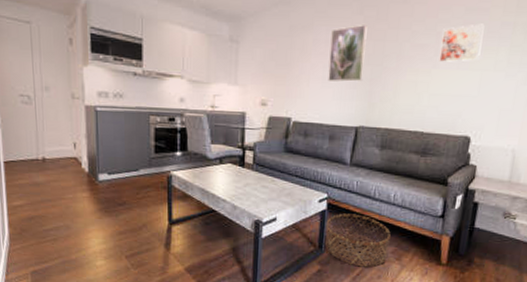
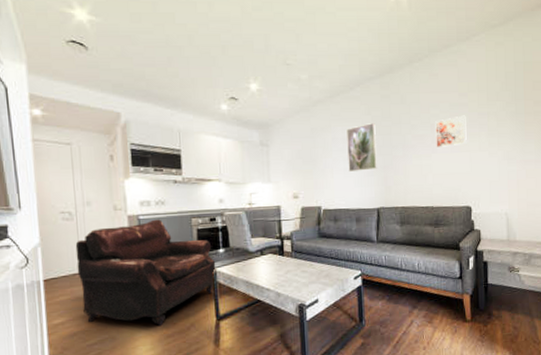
leather: none [33,112,172,223] -> present [75,219,216,327]
basket: present [326,213,391,267] -> none [363,285,421,335]

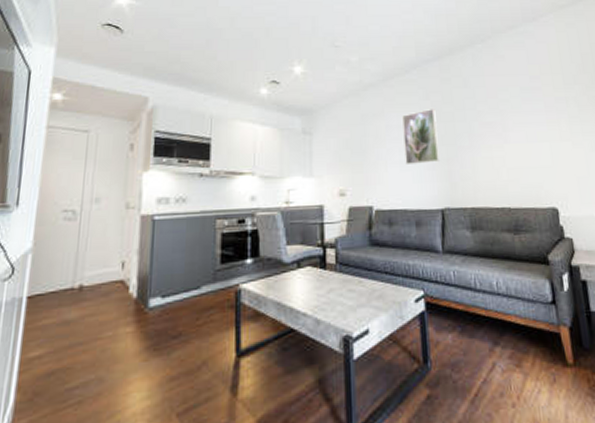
leather: present [75,219,216,327] -> none [69,220,241,365]
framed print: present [435,115,467,147] -> none [505,100,545,137]

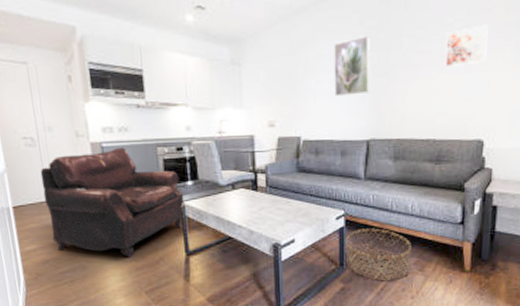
leather: none [69,220,241,365] -> present [40,147,185,259]
basket: none [427,312,505,384] -> present [345,228,411,281]
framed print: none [505,100,545,137] -> present [445,24,488,66]

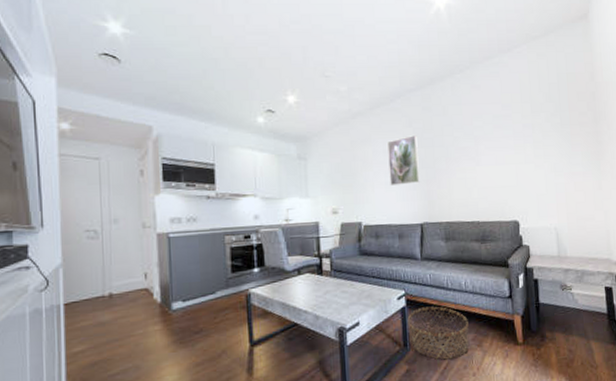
leather: present [40,147,185,259] -> none [100,237,250,354]
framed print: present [445,24,488,66] -> none [479,127,512,160]

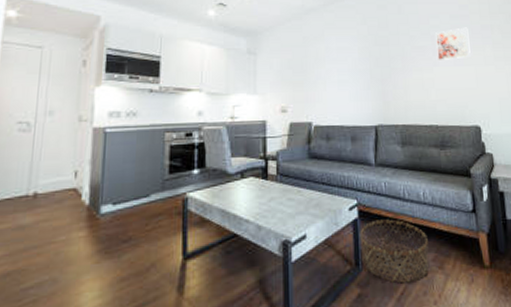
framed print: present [387,134,420,185] -> none [341,32,374,84]
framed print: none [479,127,512,160] -> present [435,27,471,60]

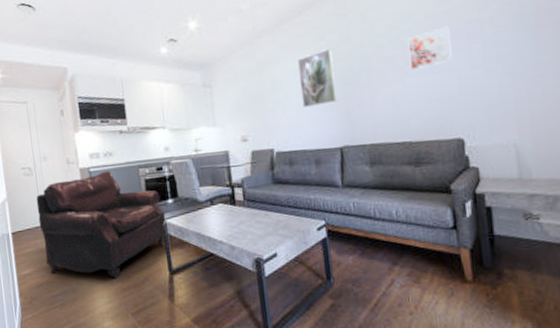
leather: none [24,133,188,267] -> present [36,171,166,280]
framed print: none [341,32,374,84] -> present [297,48,337,107]
basket: present [360,219,429,284] -> none [329,237,403,296]

